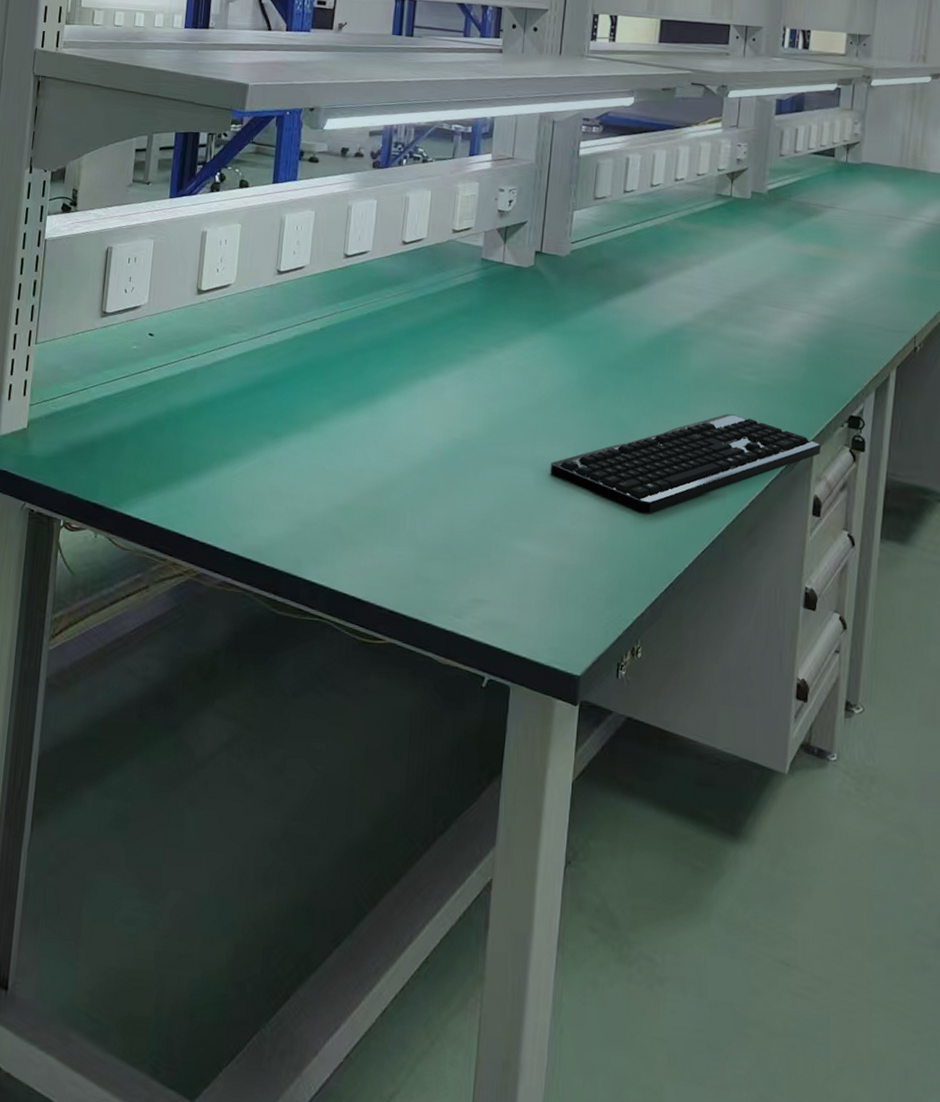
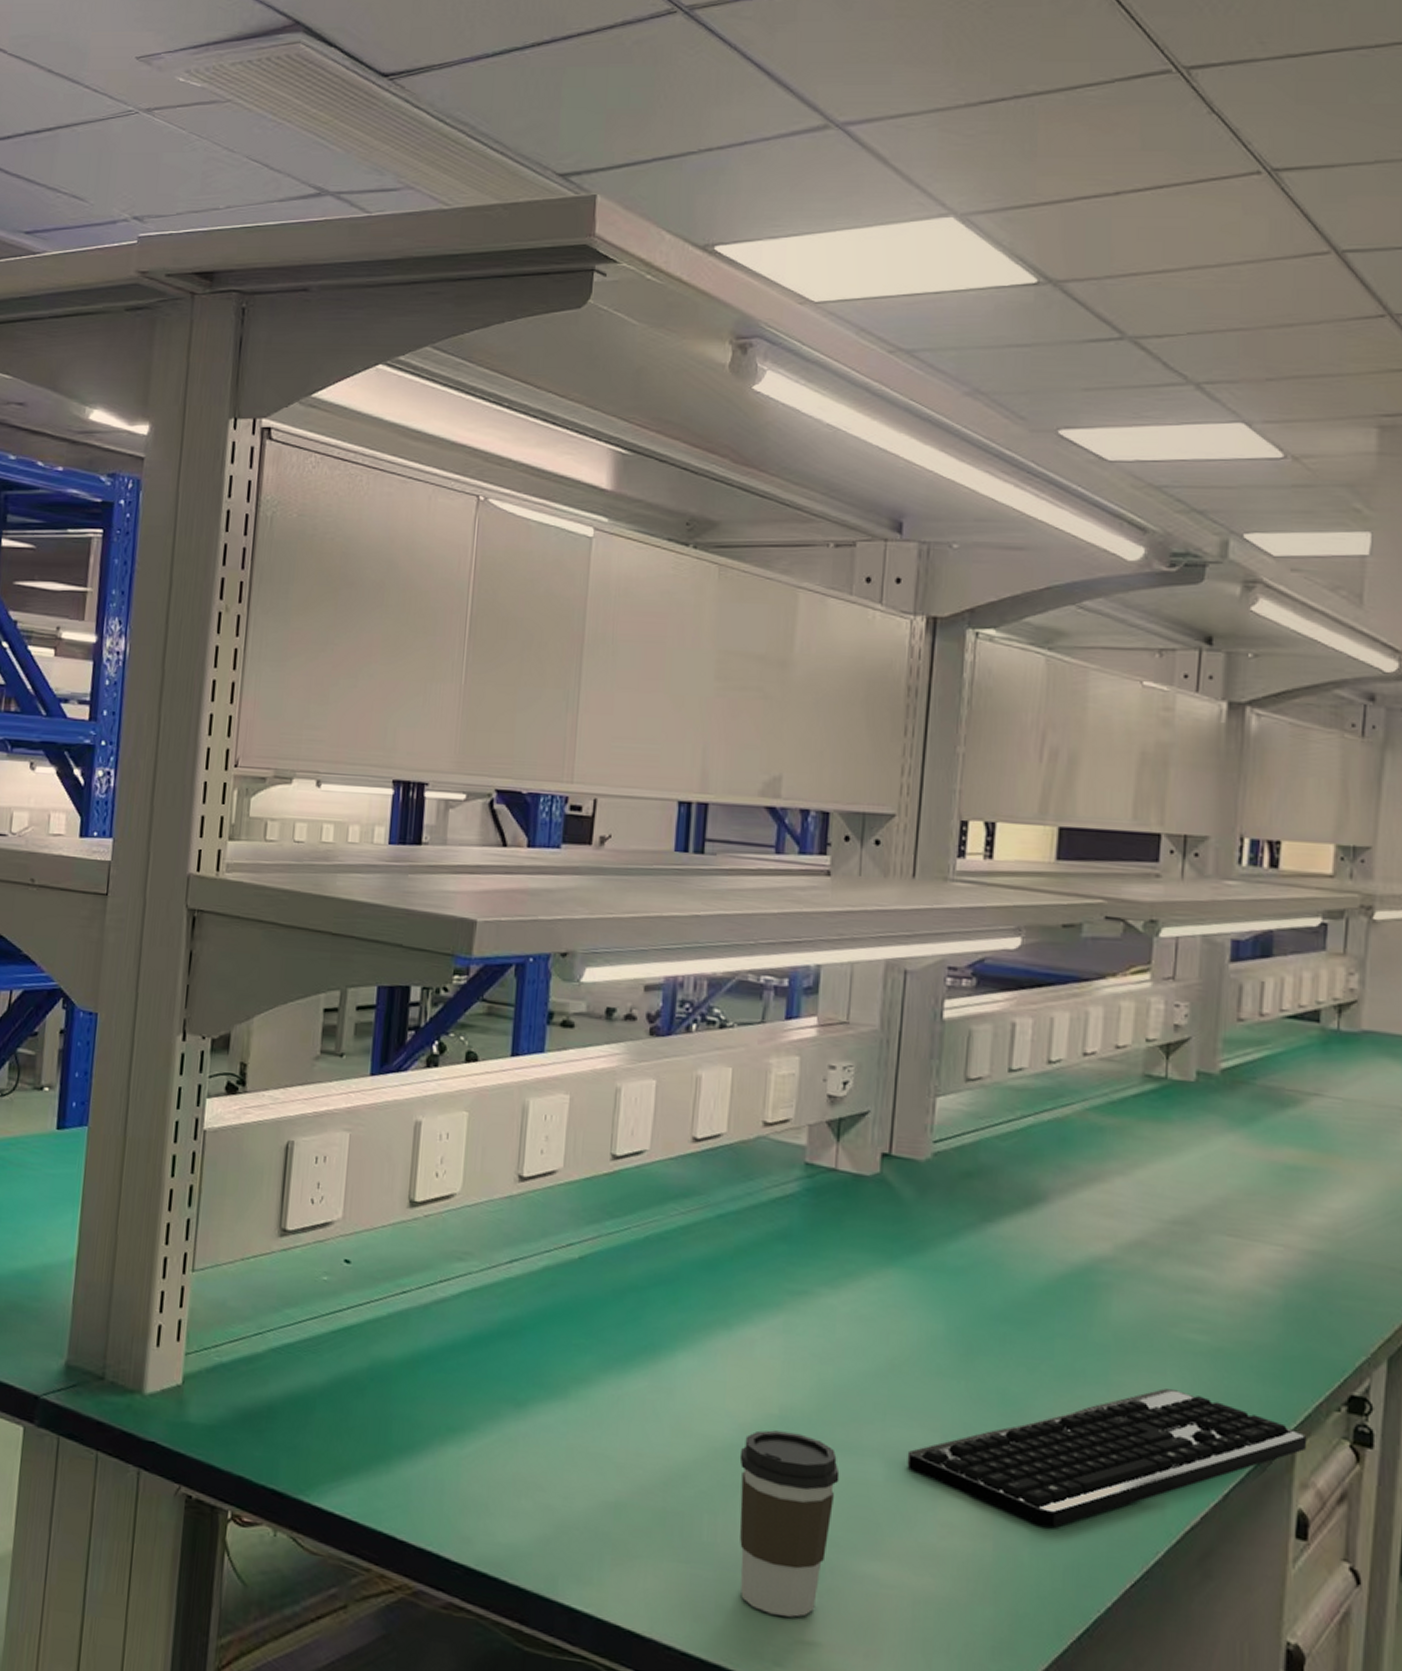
coffee cup: none [432,450,503,583] -> present [739,1430,840,1618]

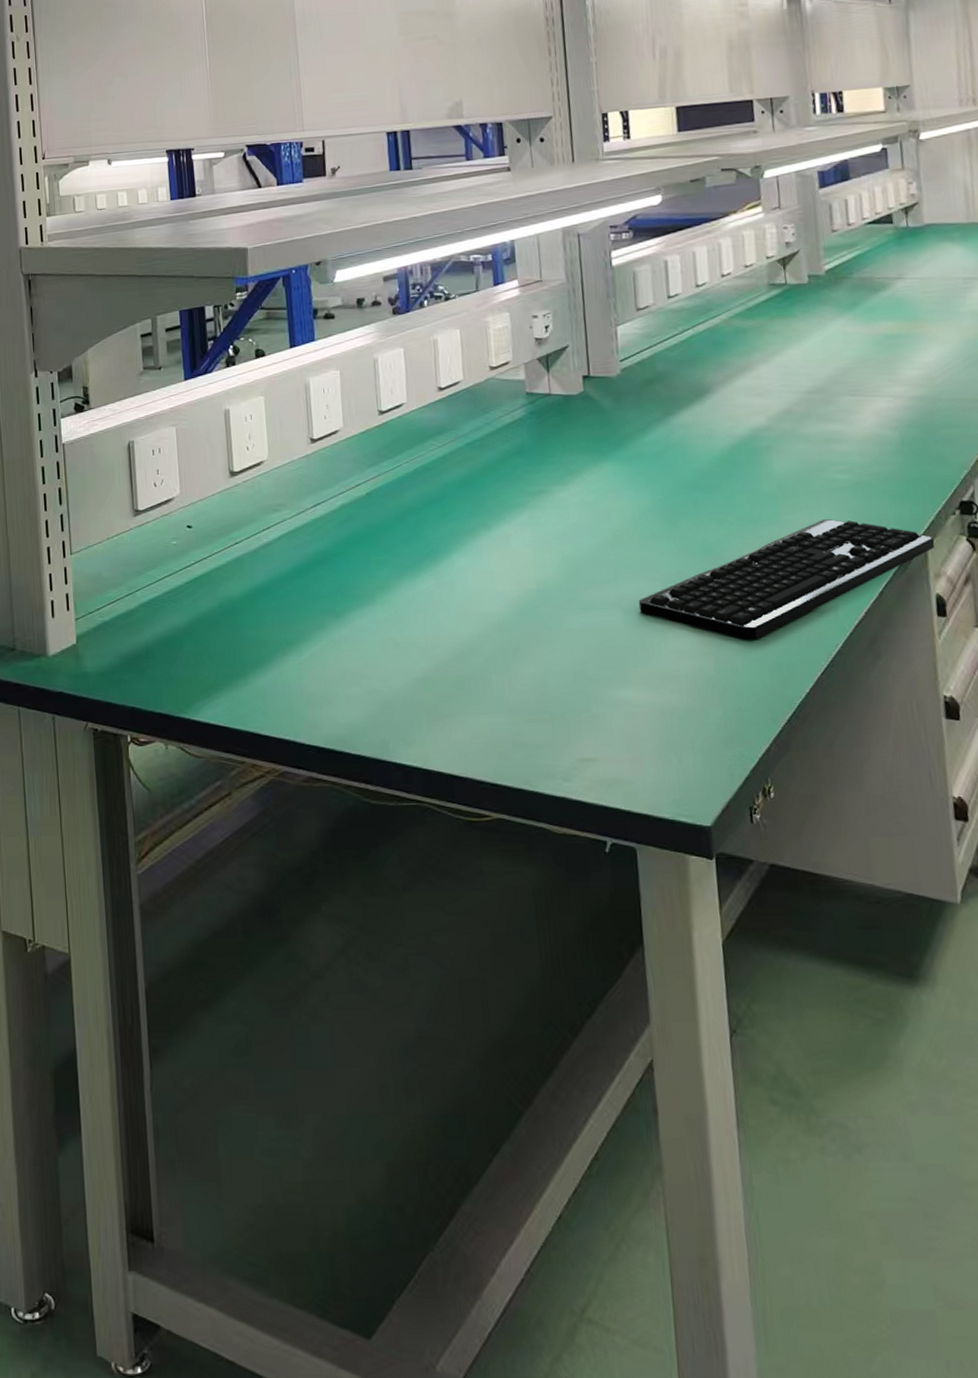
coffee cup: present [739,1430,840,1618] -> none [512,600,590,743]

